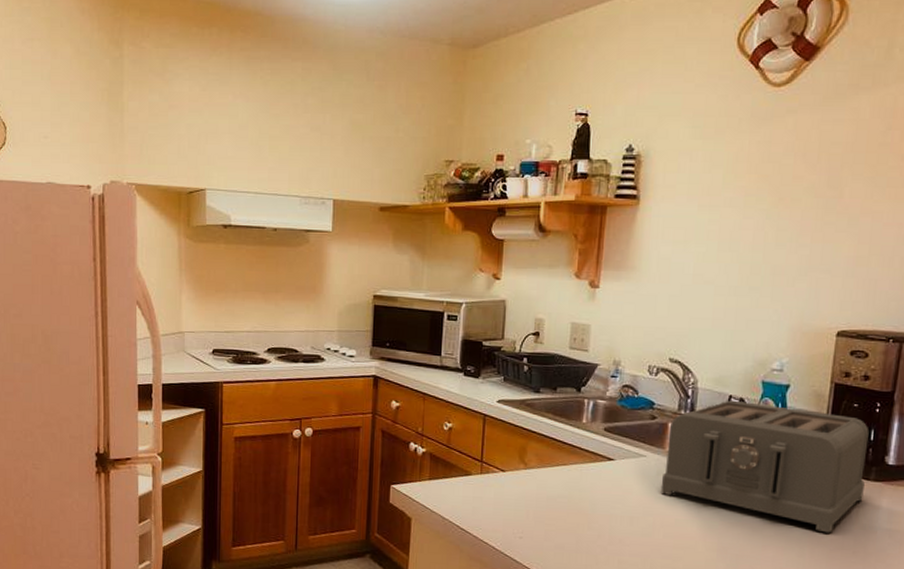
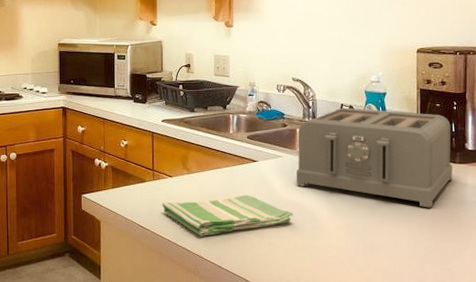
dish towel: none [489,499,654,546] -> present [162,194,294,236]

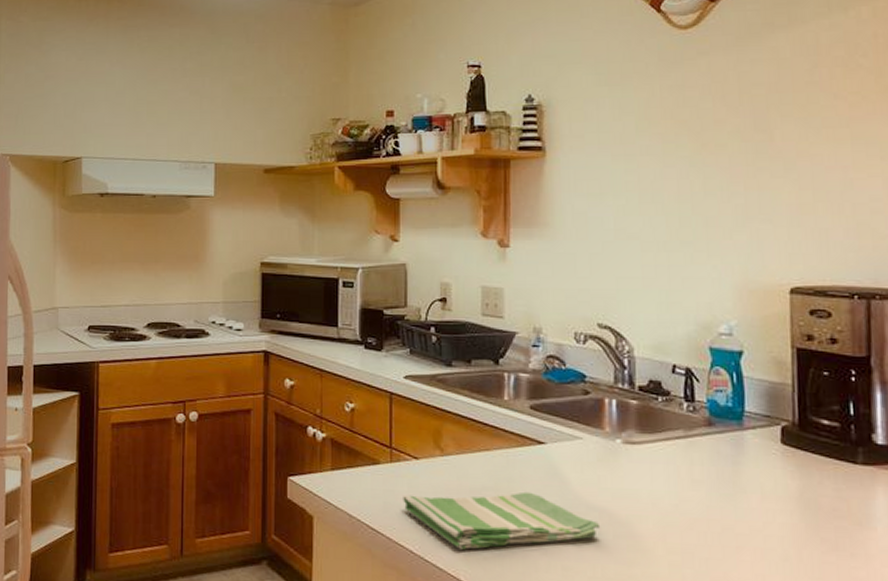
toaster: present [296,107,453,208] -> none [604,370,853,531]

